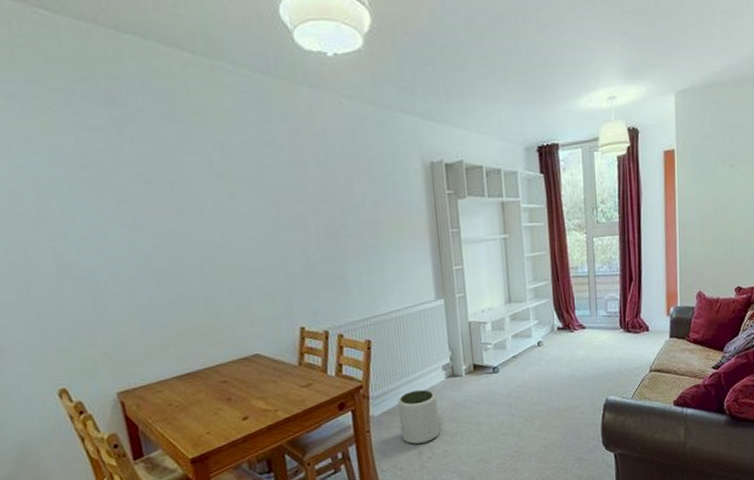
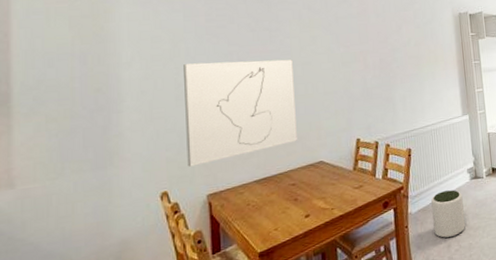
wall art: none [60,223,224,359] -> present [184,59,297,167]

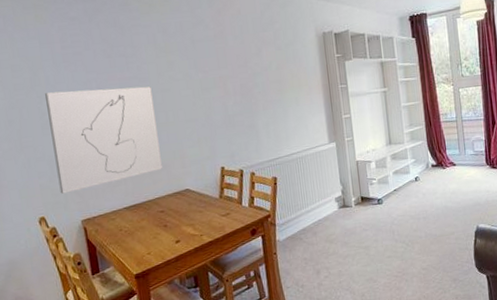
plant pot: present [431,190,465,238] -> none [299,218,334,265]

